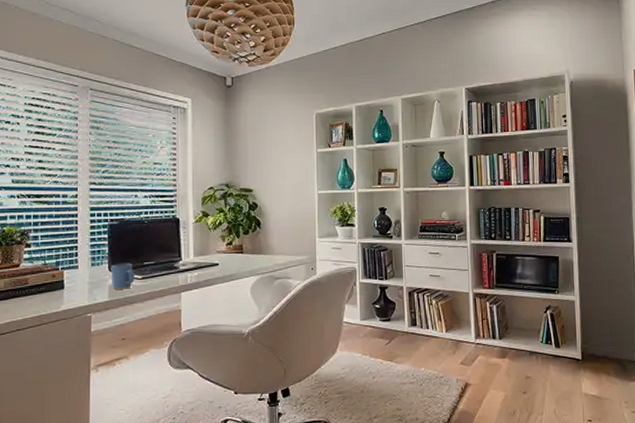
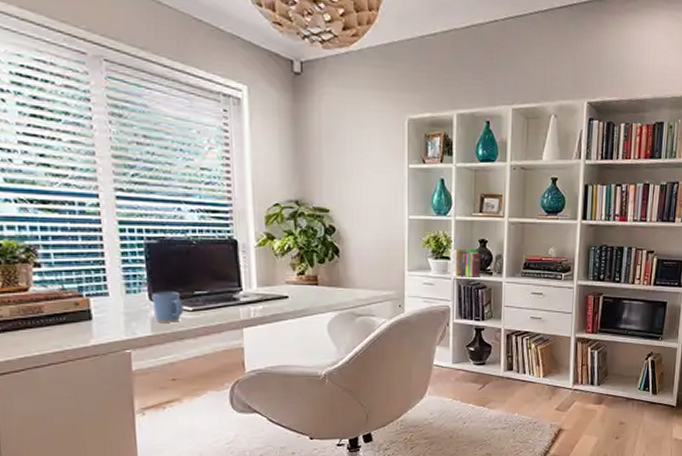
books: none [356,216,382,242] -> present [452,248,481,277]

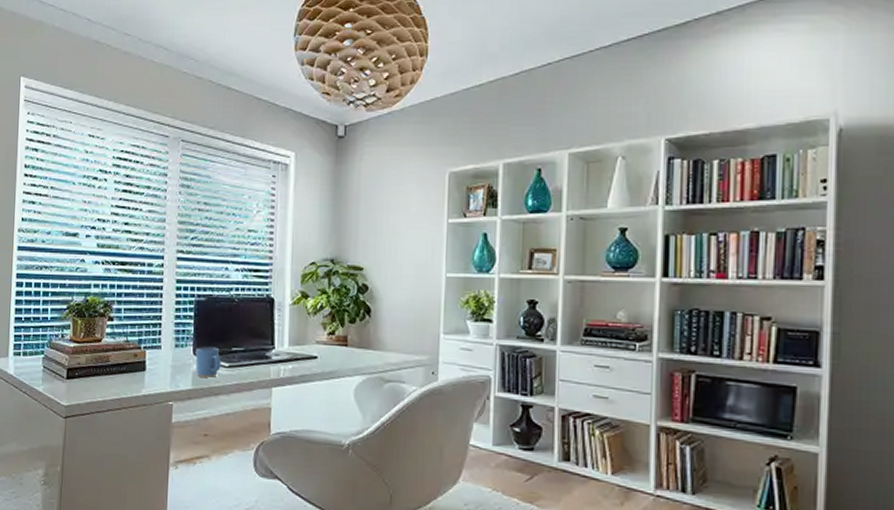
books: present [452,248,481,277] -> none [494,310,529,344]

